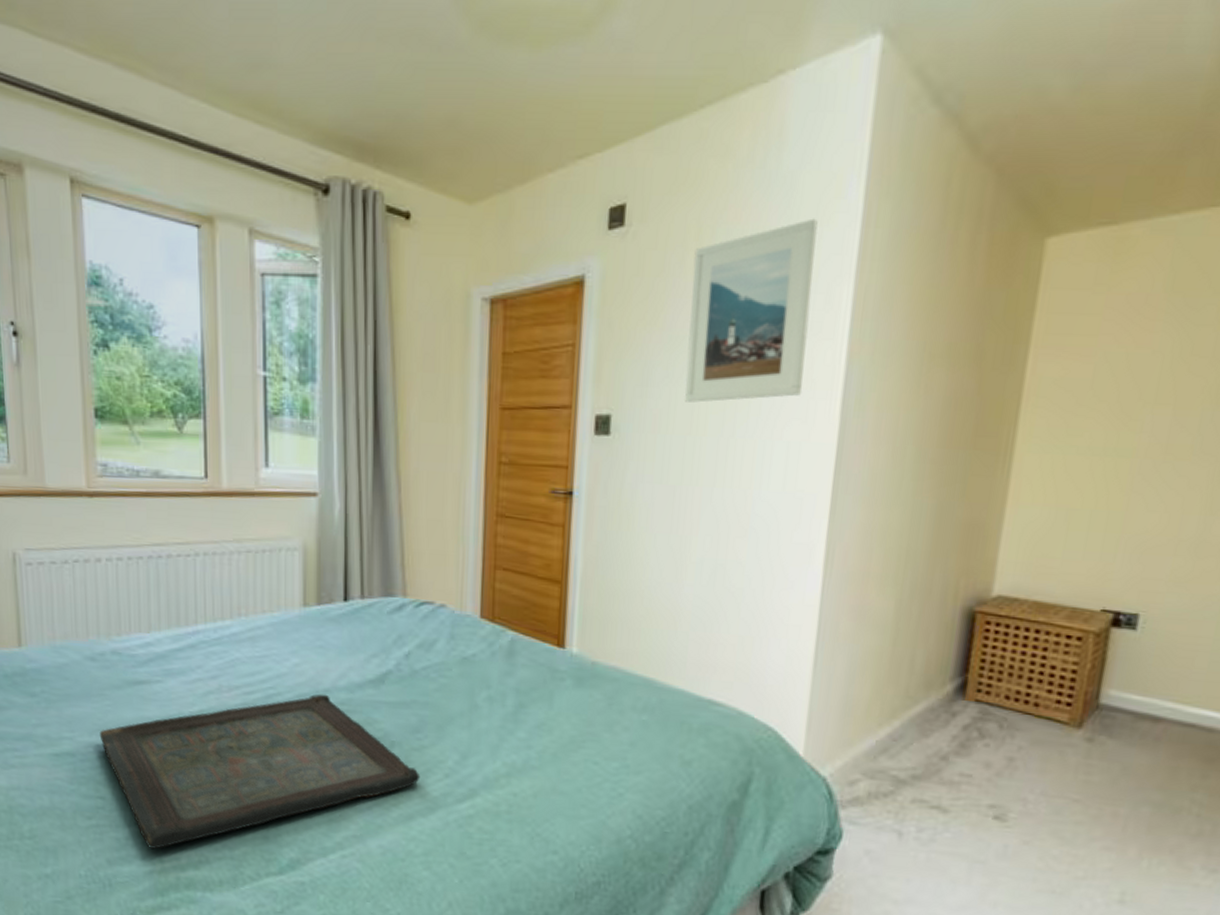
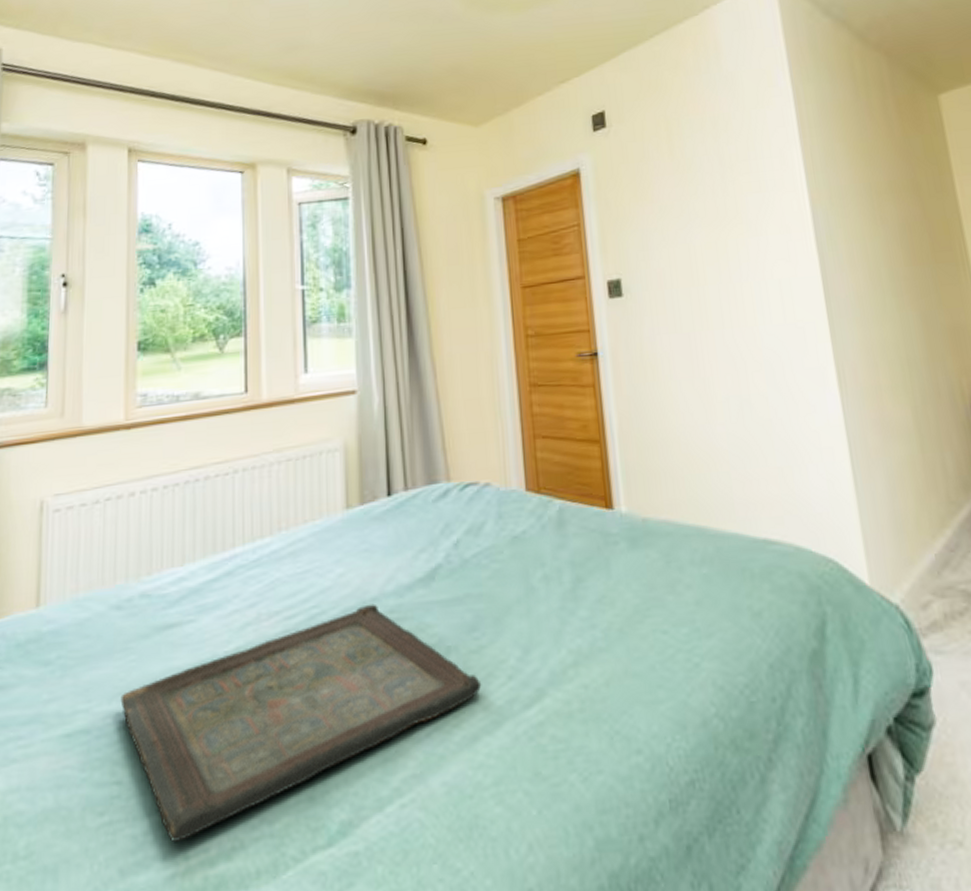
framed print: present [685,218,818,403] -> none [667,103,781,259]

